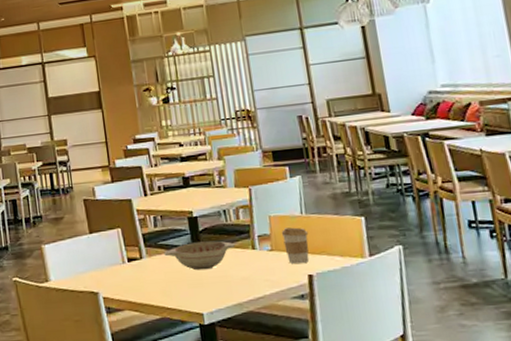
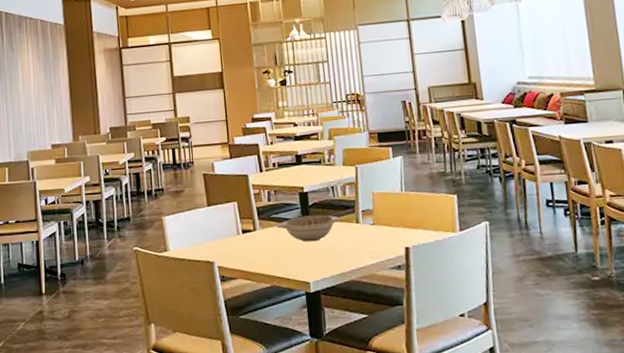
coffee cup: present [281,227,310,264] -> none [382,203,407,237]

